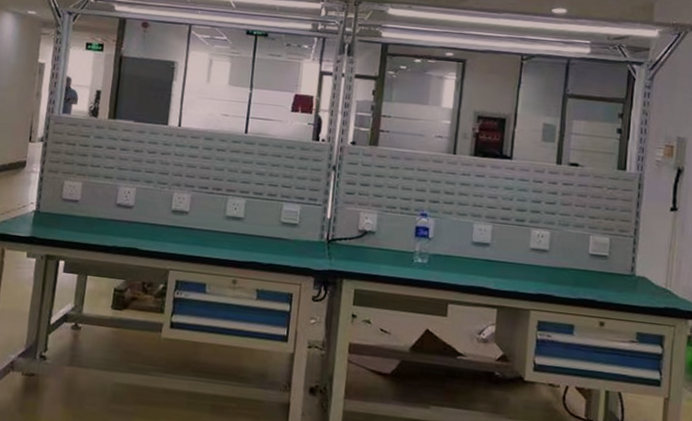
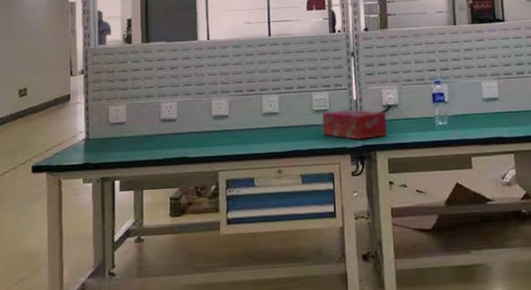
tissue box: none [287,225,361,265] -> present [322,109,388,141]

